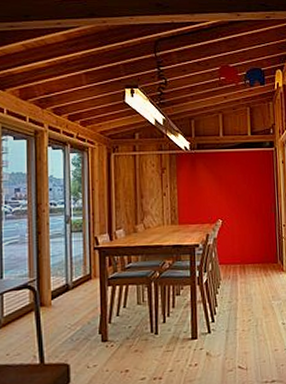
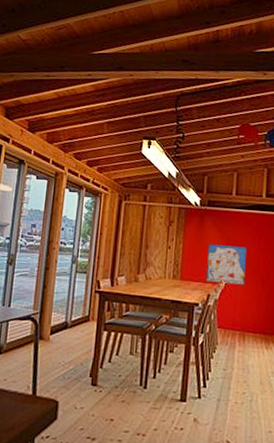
wall art: none [201,183,241,223] -> present [205,244,248,285]

